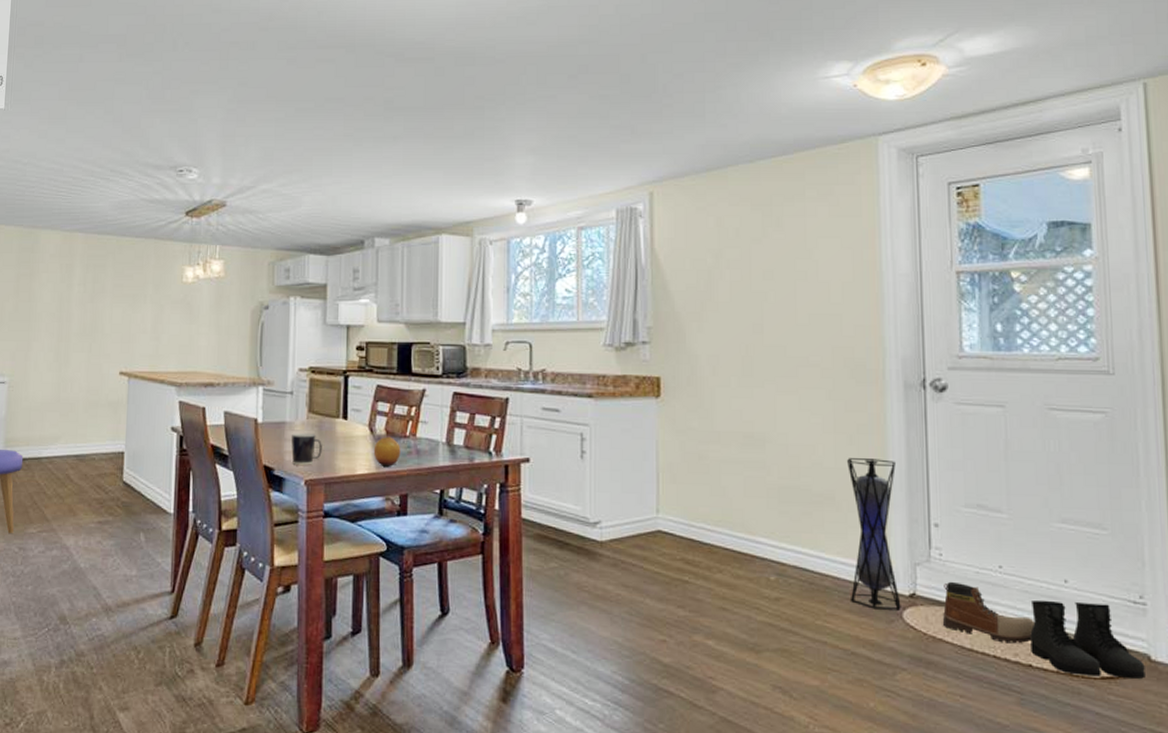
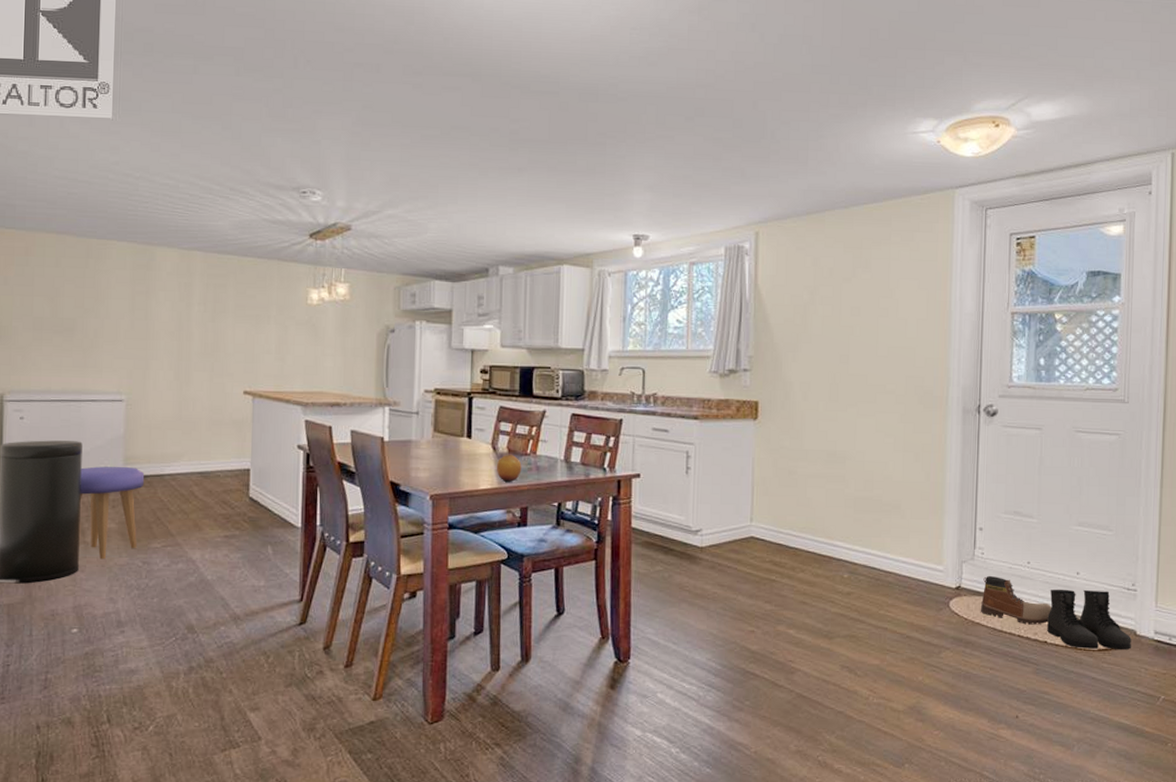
mug: present [291,432,322,465] -> none [416,450,447,481]
lantern: present [846,458,901,610] -> none [909,473,952,600]

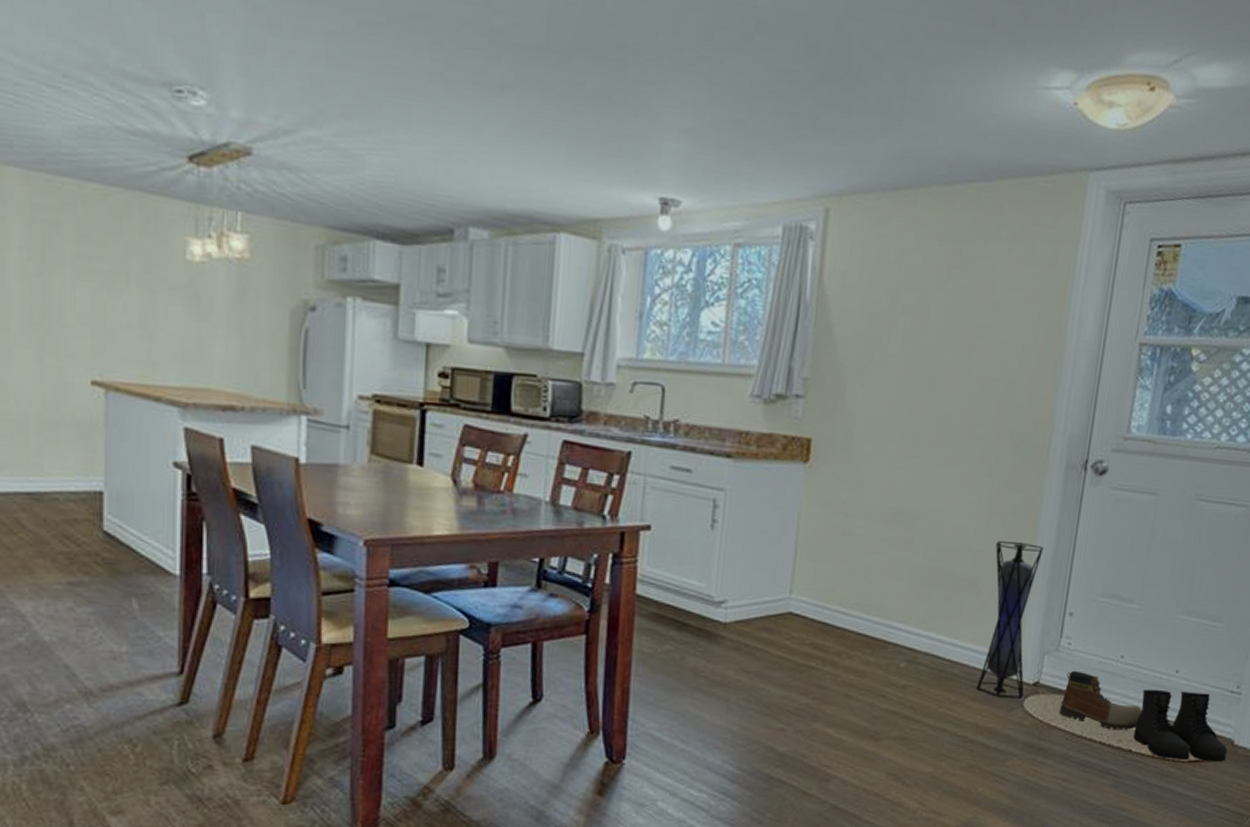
fruit: present [496,454,522,482] -> none [456,490,492,528]
lantern: none [909,473,952,600] -> present [976,541,1044,699]

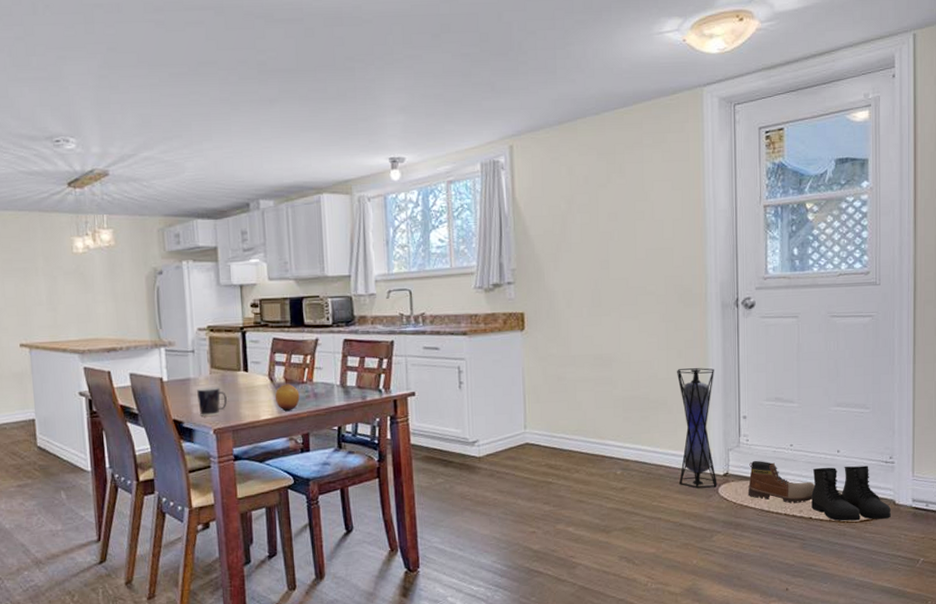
mug: none [345,479,389,521] -> present [196,386,227,416]
fruit: none [456,490,492,528] -> present [274,383,300,411]

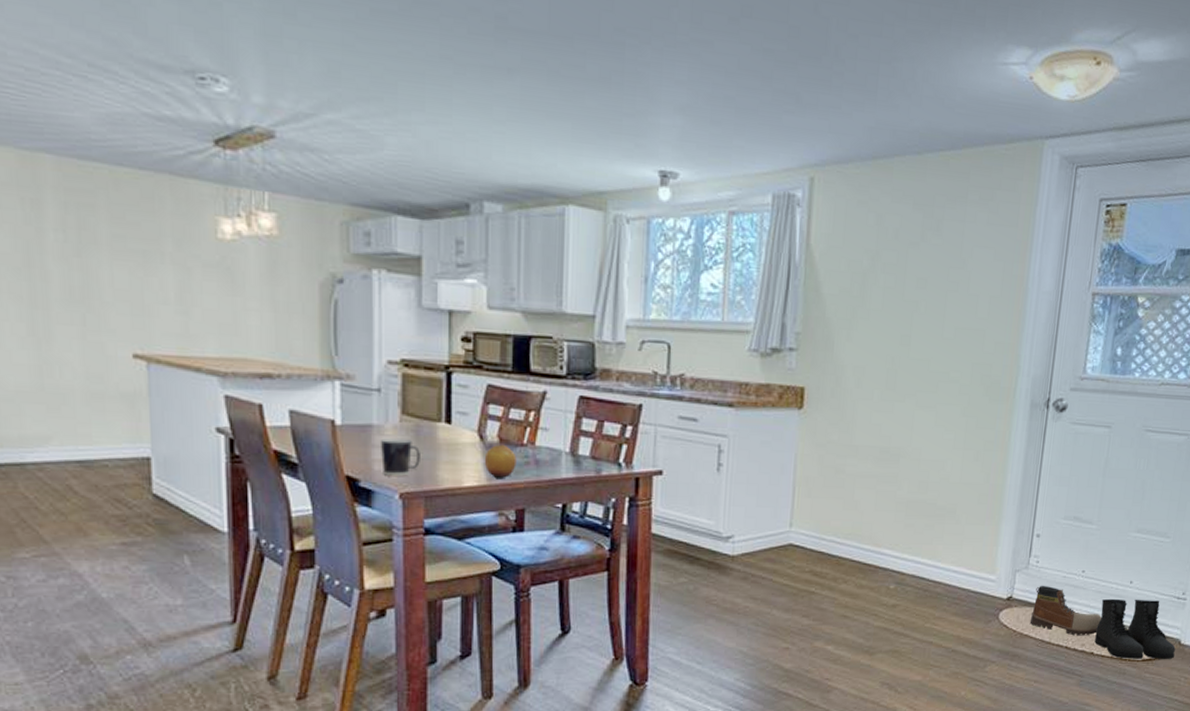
lantern: present [676,368,717,489] -> none [958,473,1013,612]

